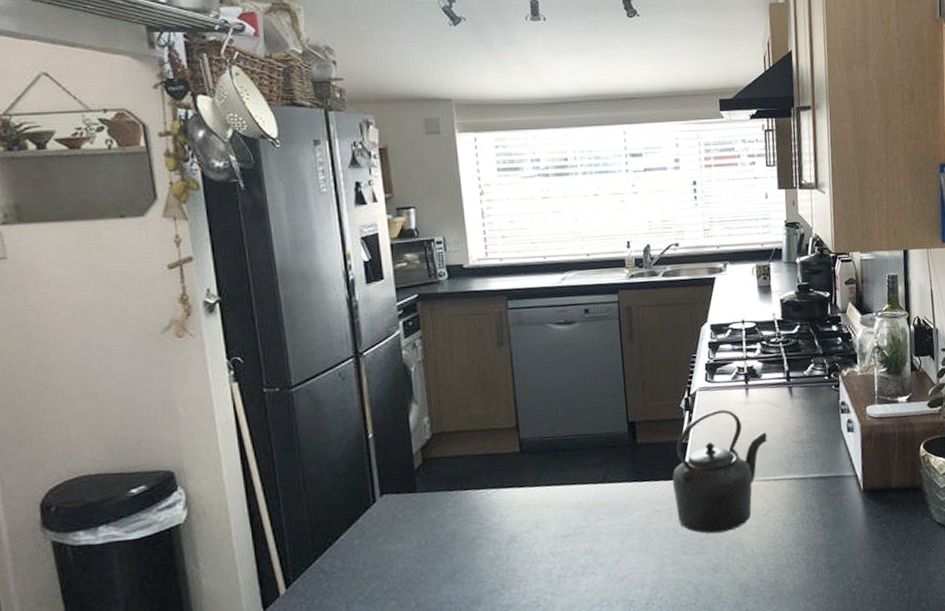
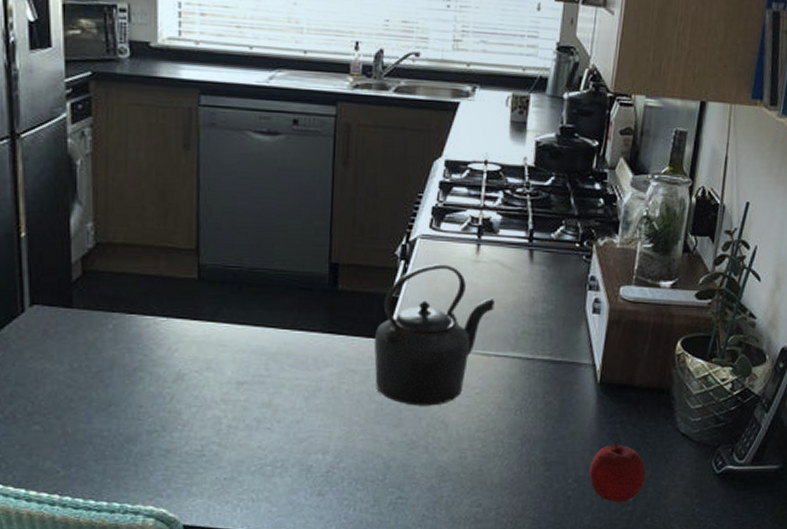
apple: none [867,537,916,593] -> present [589,440,646,503]

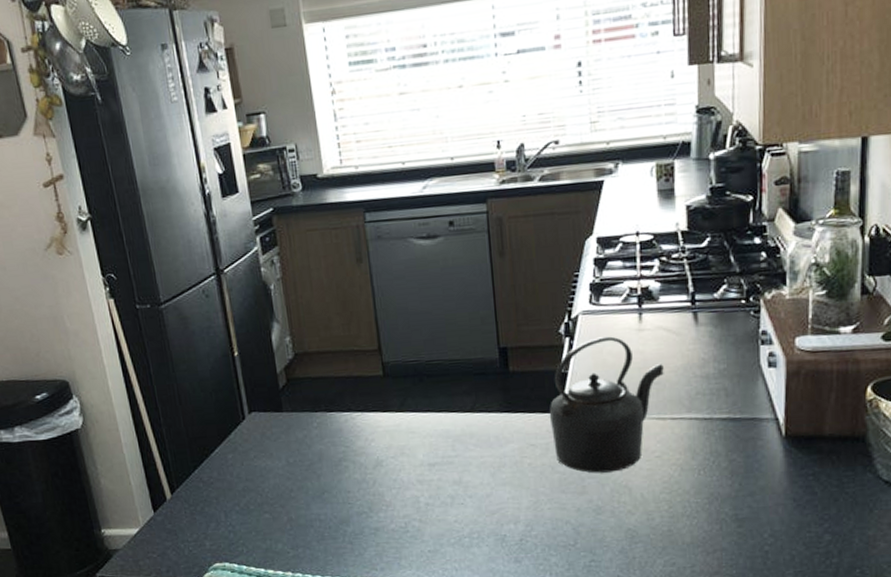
apple: present [589,440,646,503] -> none [785,492,850,556]

